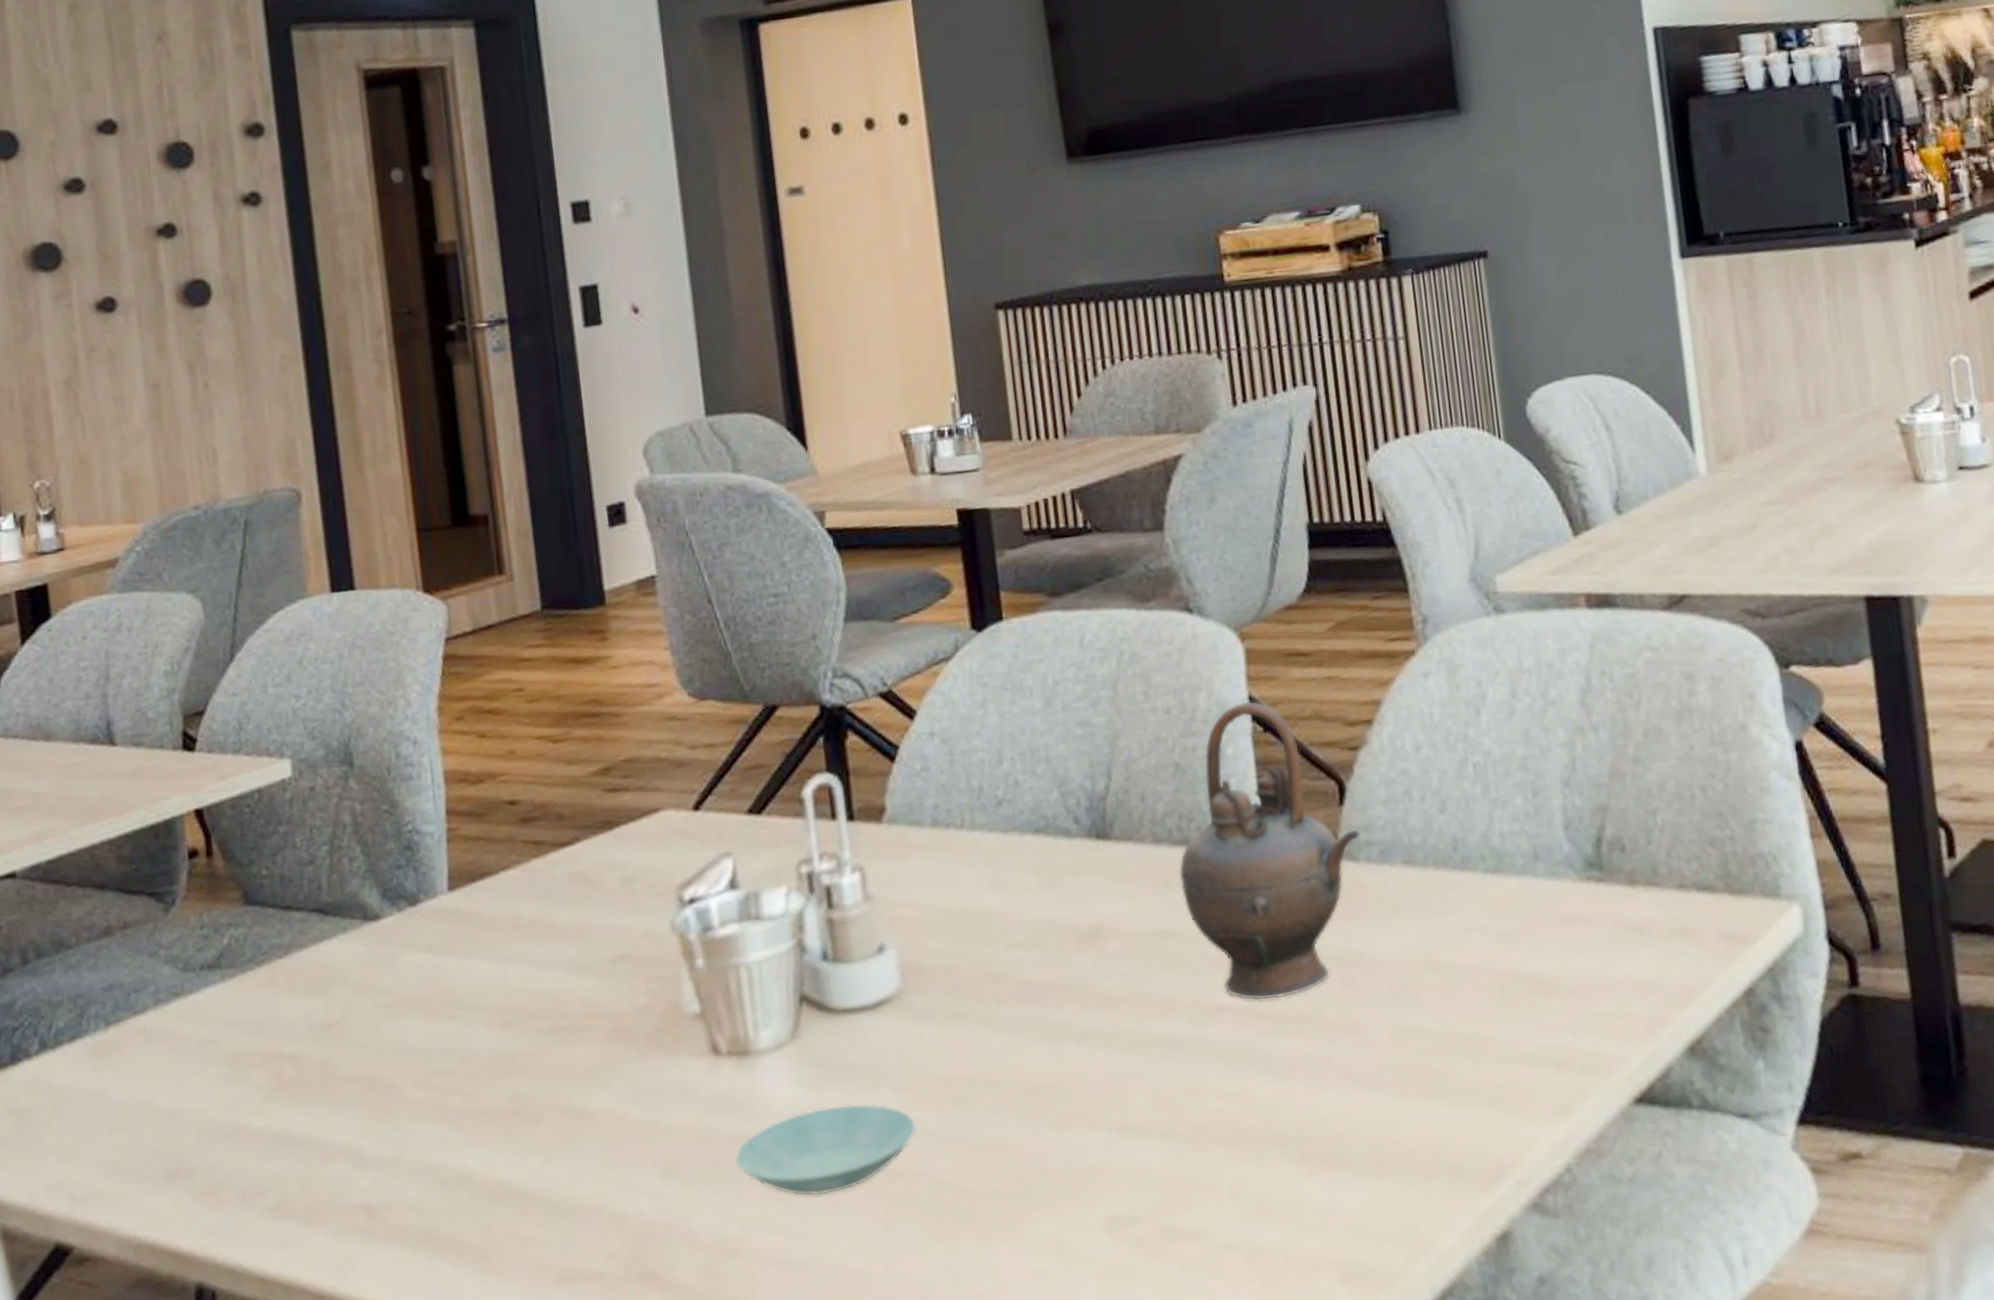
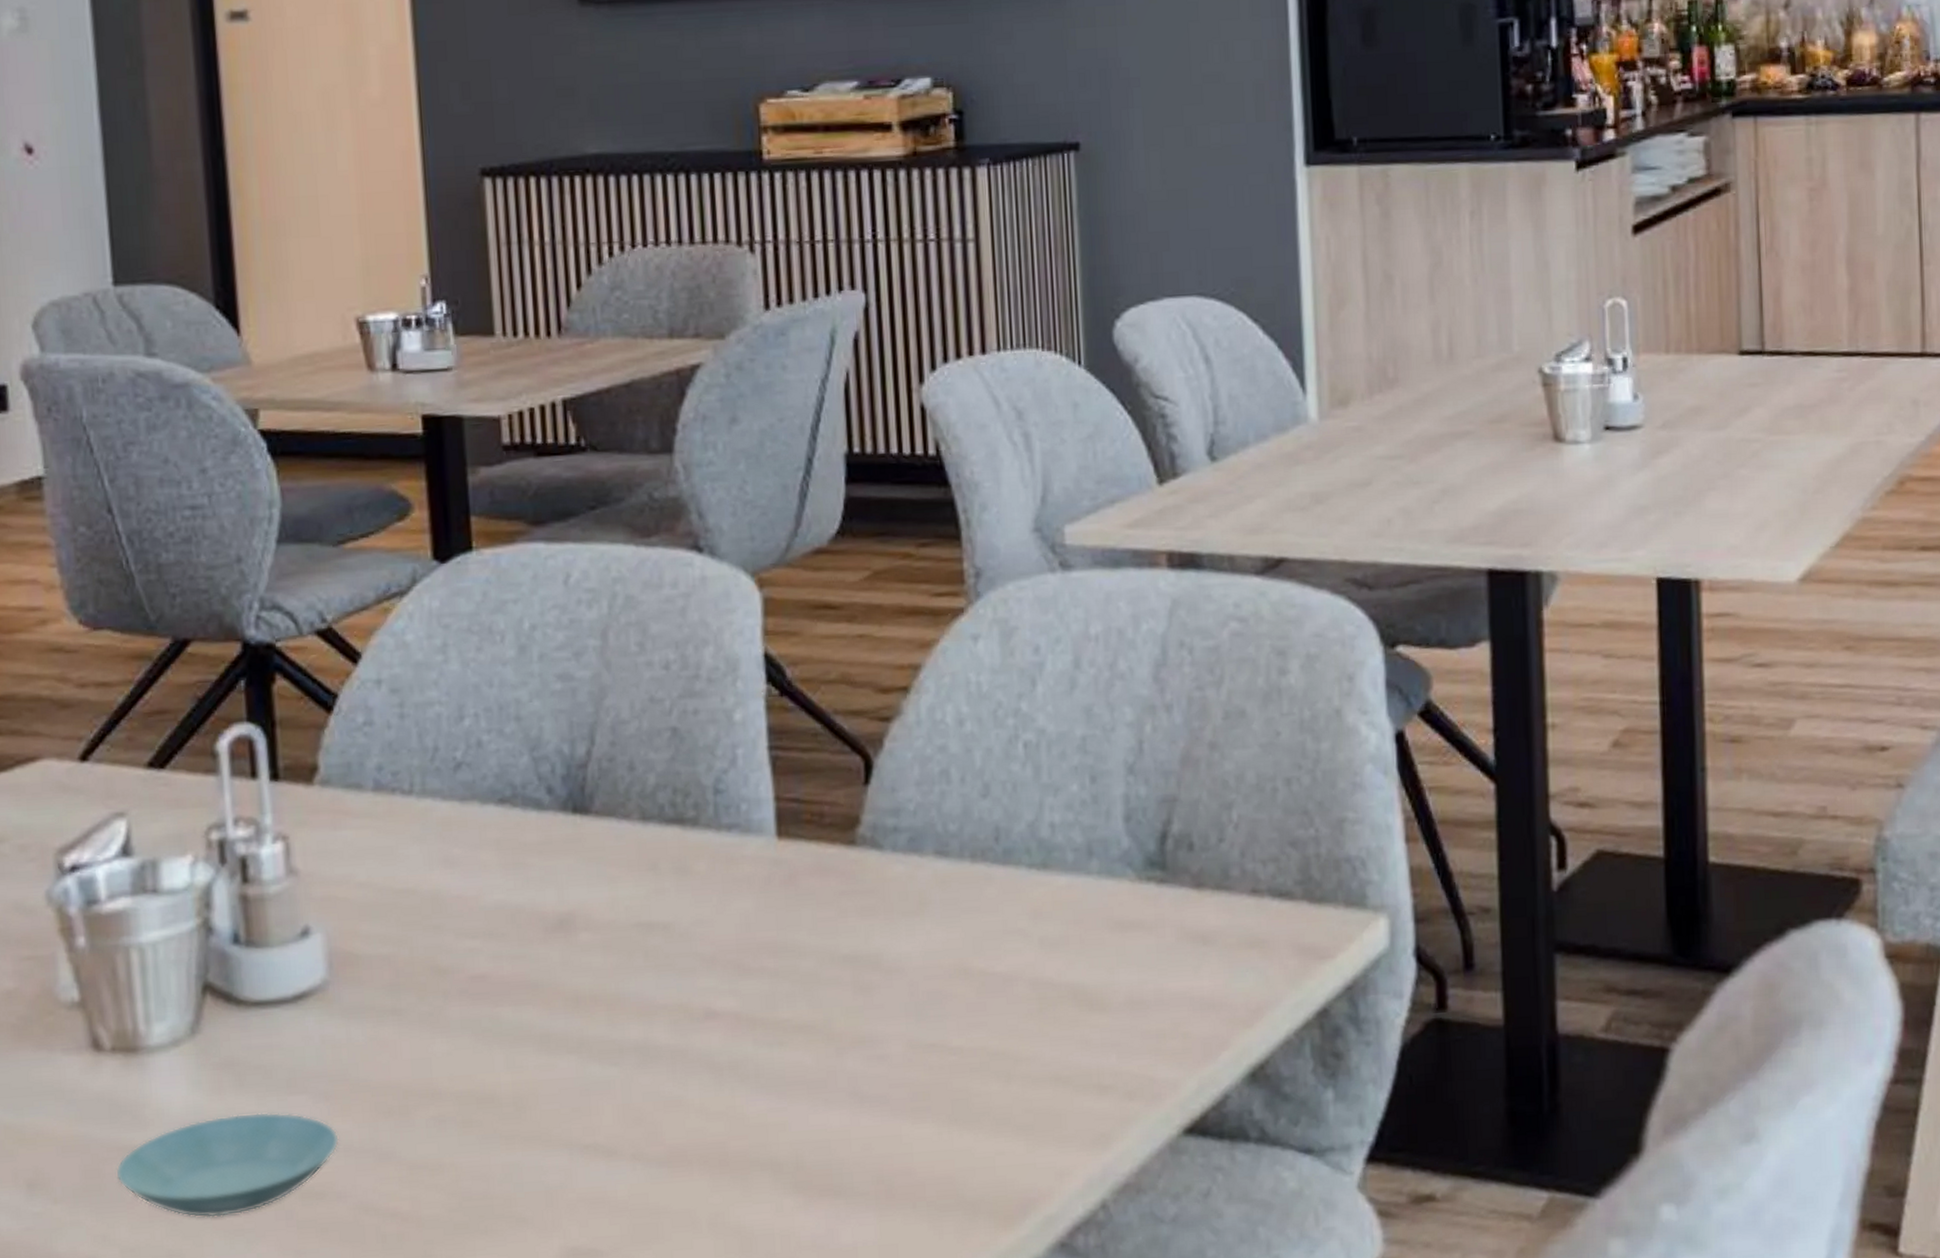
teapot: present [1178,701,1362,1001] -> none [669,659,888,1006]

